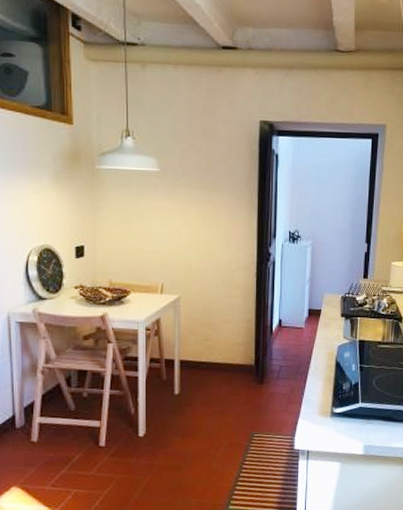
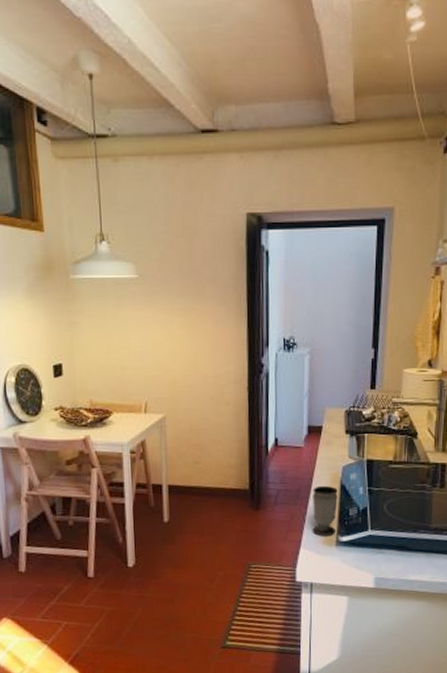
cup: none [310,362,333,408] -> present [312,485,338,536]

